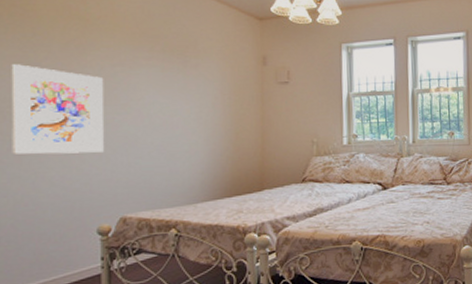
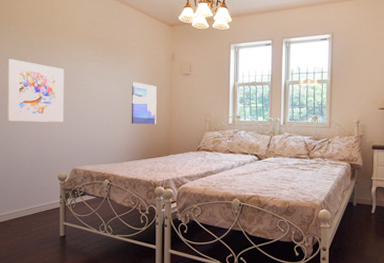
wall art: none [207,94,244,152] -> present [132,82,157,125]

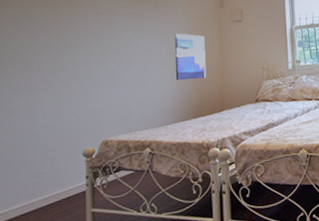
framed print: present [7,59,65,122] -> none [11,17,90,92]

